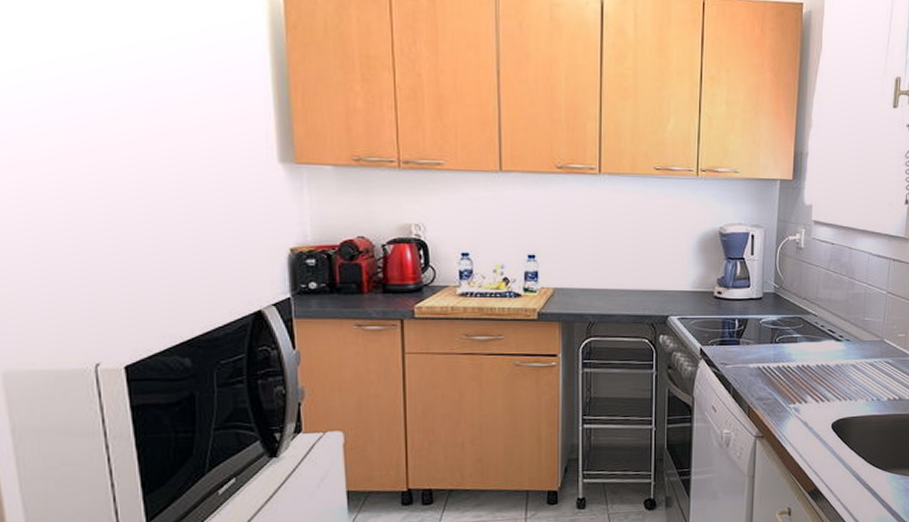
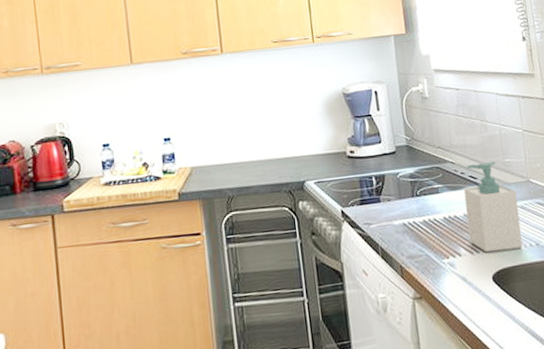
soap bottle: none [817,319,869,402] -> present [463,162,523,253]

